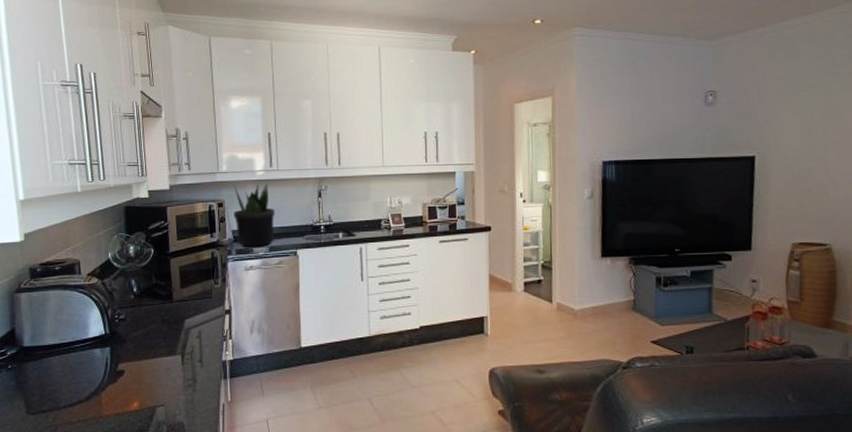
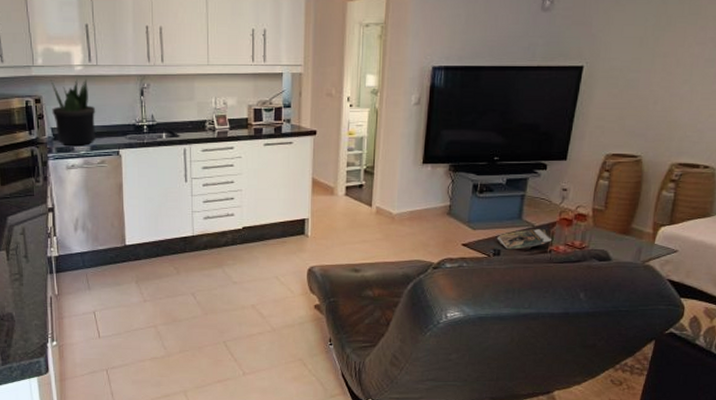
magazine: none [687,322,748,347] -> present [496,228,553,250]

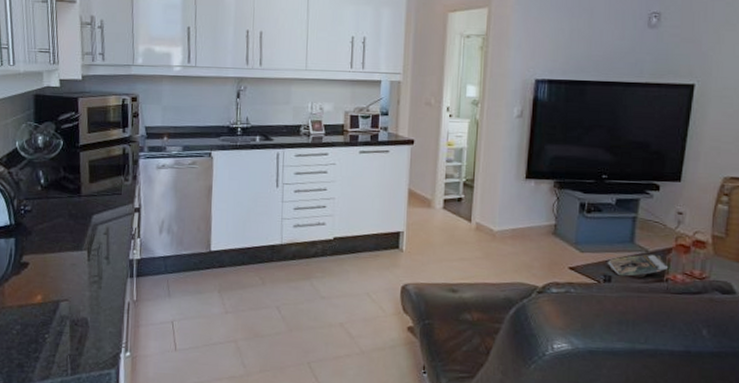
planter: present [50,79,96,145] -> none [147,78,191,146]

